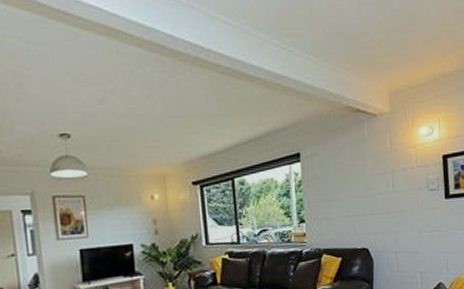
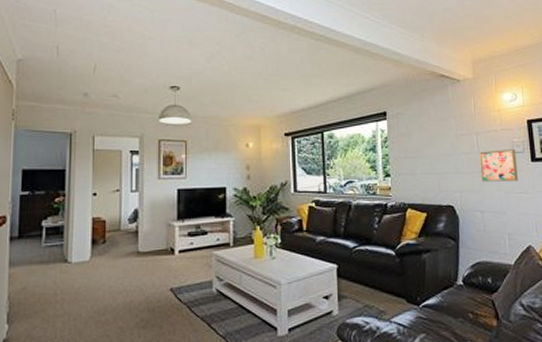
wall art: none [394,187,432,222] -> present [479,149,518,182]

